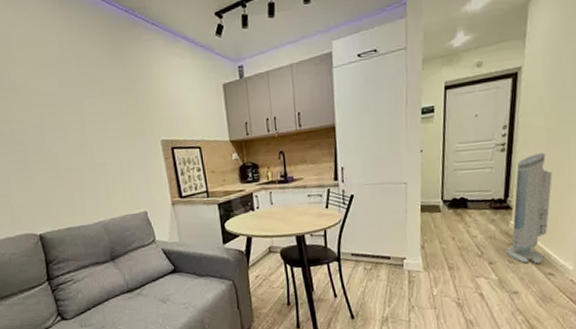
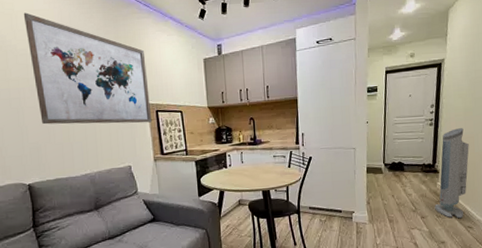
wall art: none [20,42,168,169] -> present [23,12,152,125]

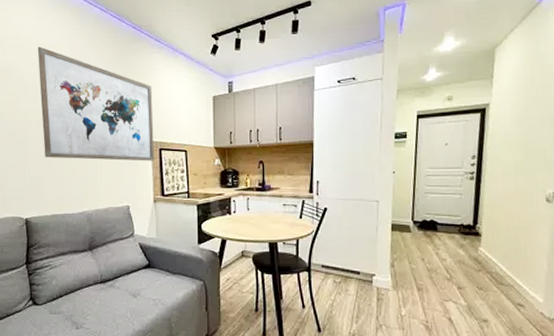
air purifier: present [435,128,469,219] -> none [475,184,520,294]

